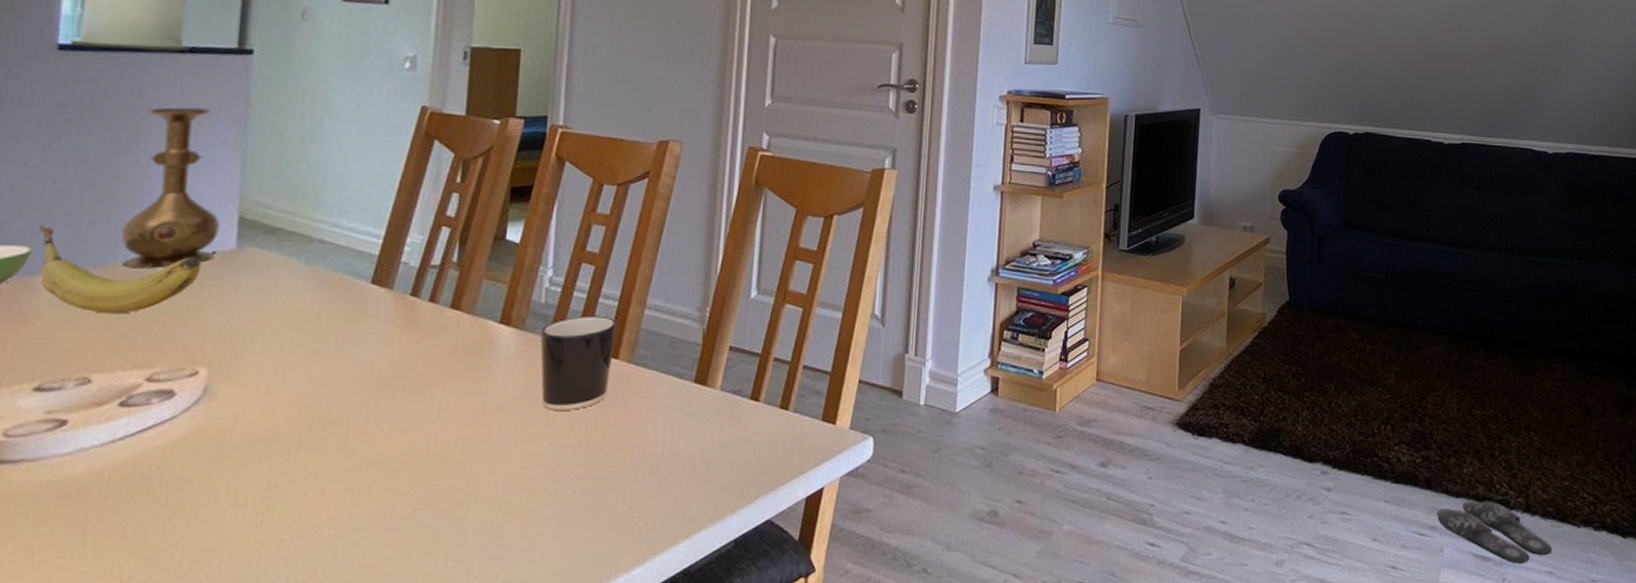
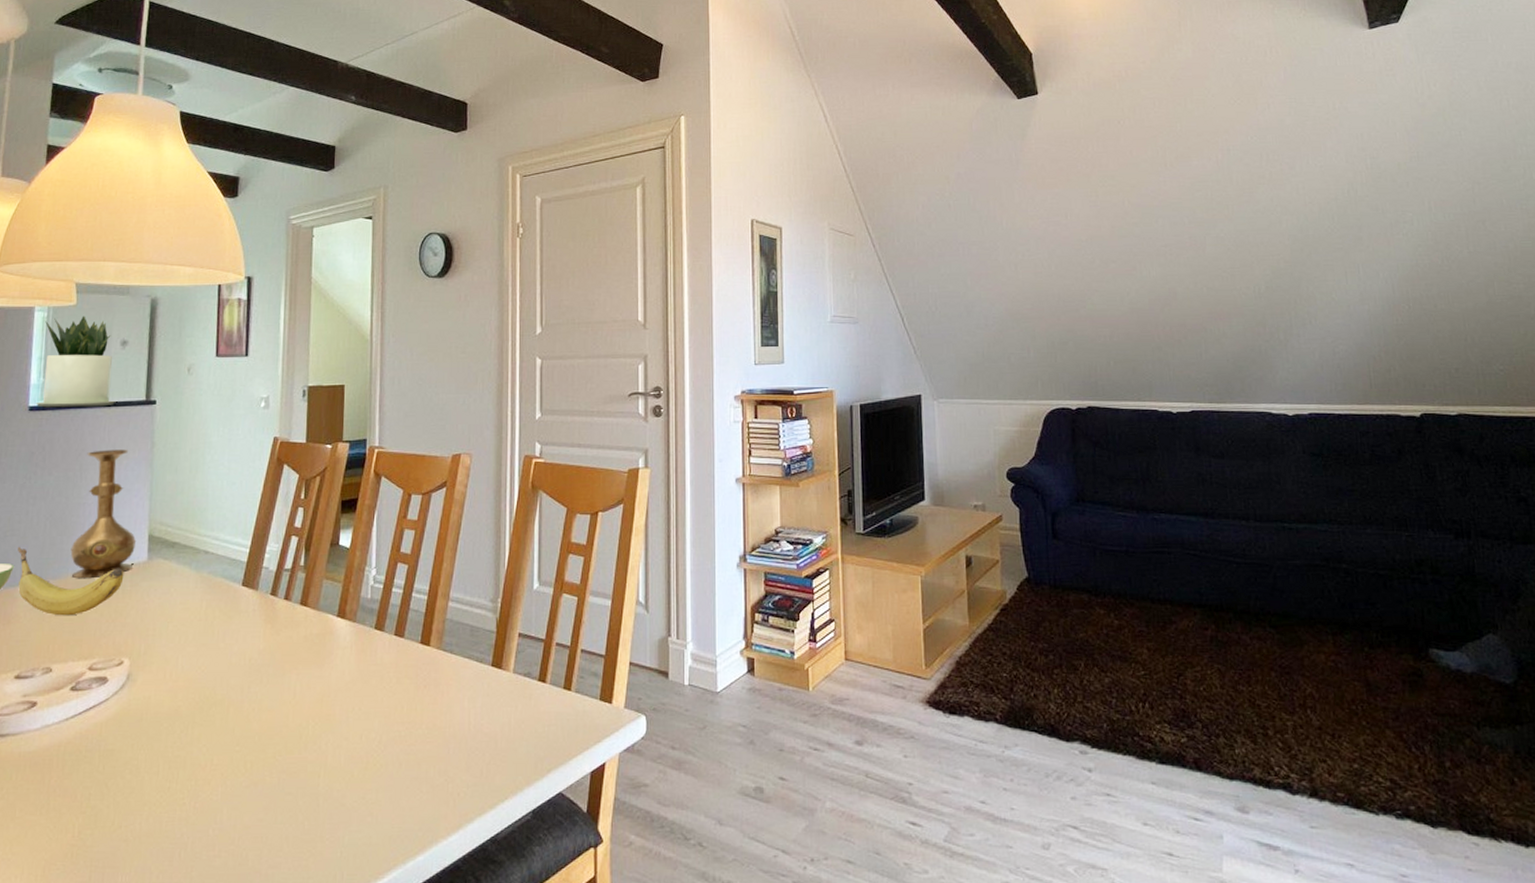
mug: present [539,315,617,410] -> none [368,608,428,692]
slippers: present [1437,501,1553,564] -> none [1211,784,1350,854]

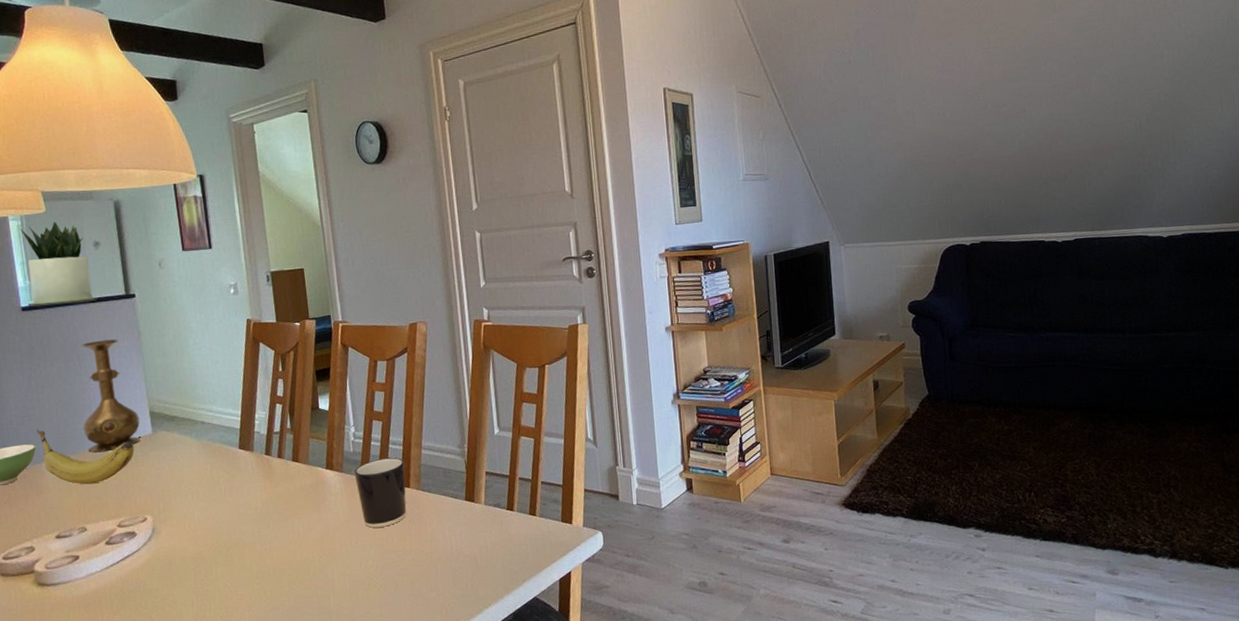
mug: none [368,608,428,692] -> present [354,457,407,528]

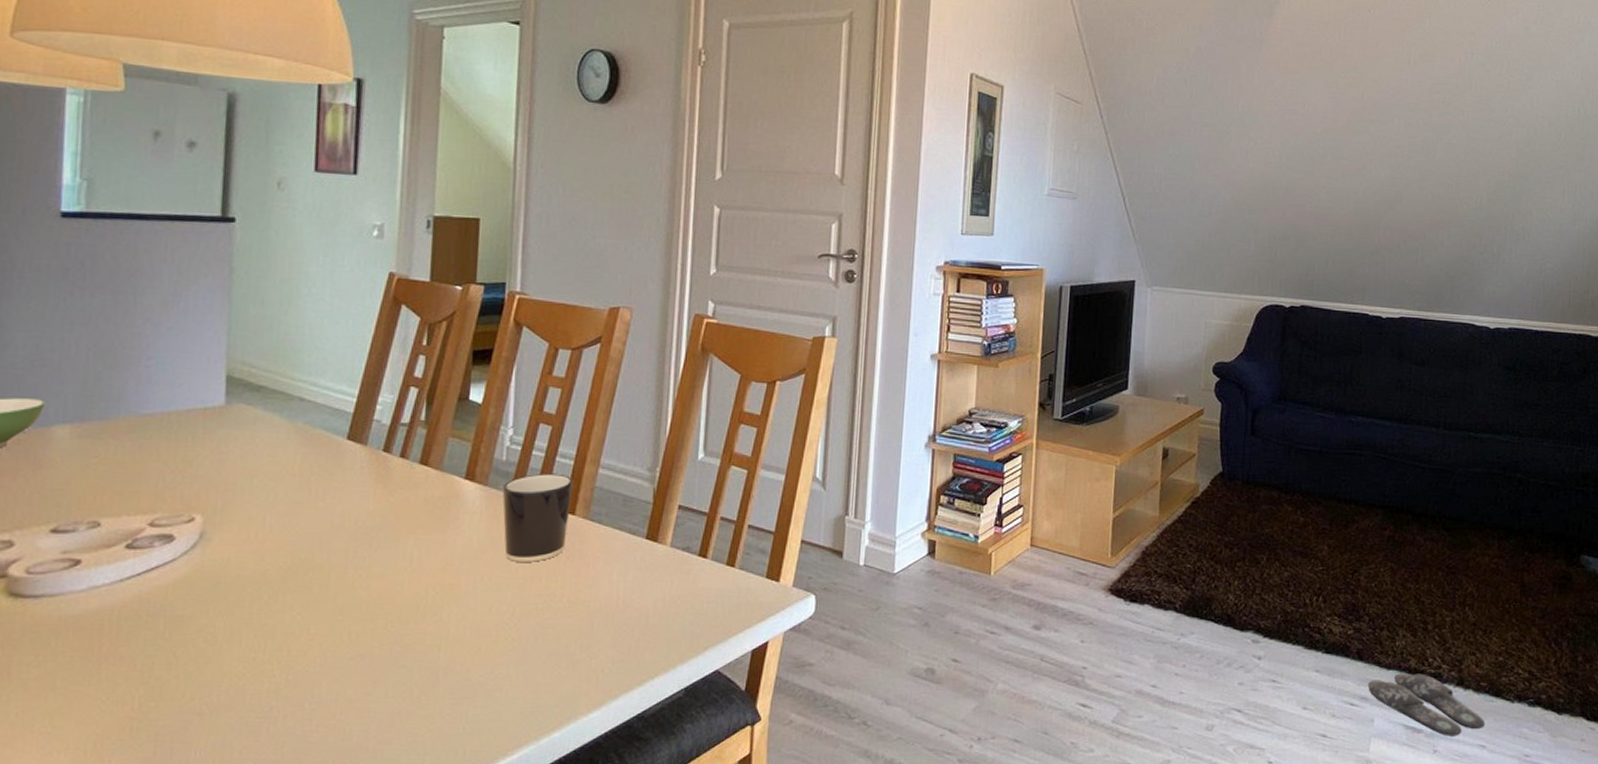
planter: present [20,221,99,307] -> none [70,105,182,220]
fruit: present [36,429,135,484] -> none [50,379,195,464]
vase: present [81,339,140,452] -> none [122,271,211,421]
slippers: none [1086,550,1202,603] -> present [1368,673,1485,736]

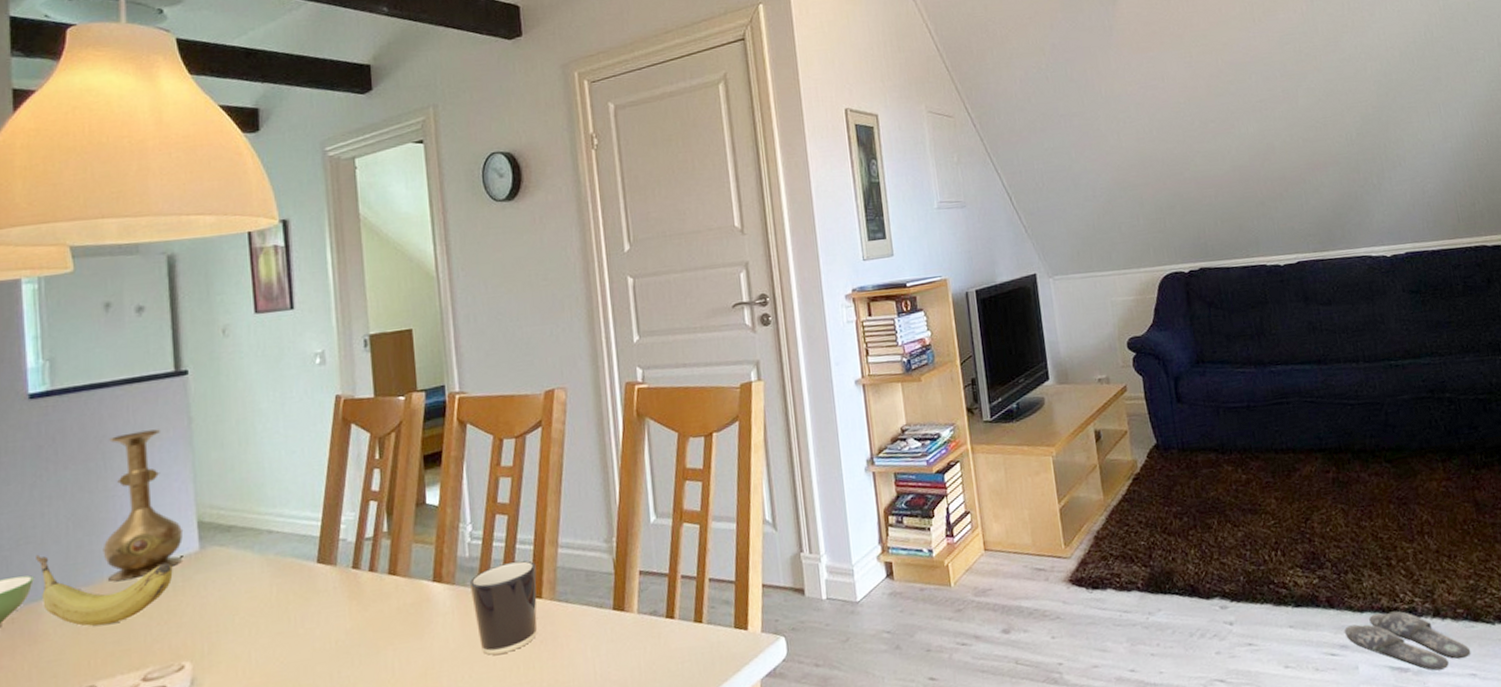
fruit: none [50,379,195,464] -> present [36,554,173,626]
vase: none [122,271,211,421] -> present [102,429,184,581]

